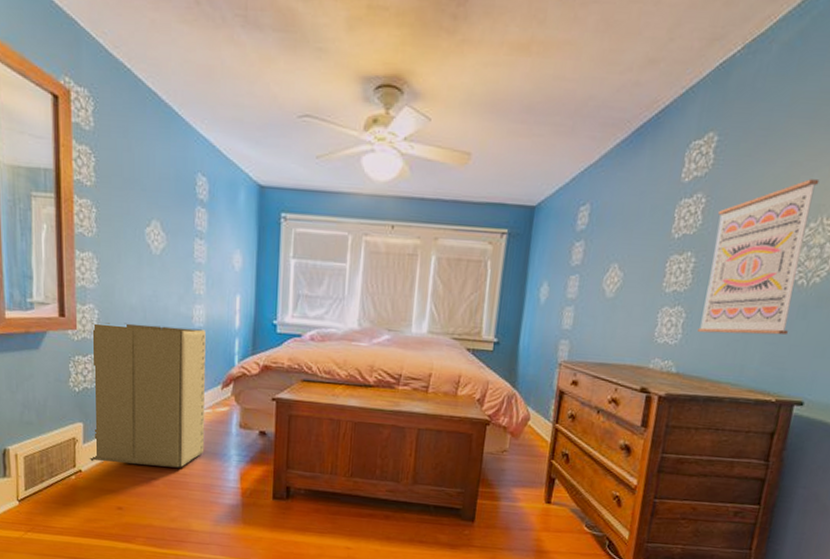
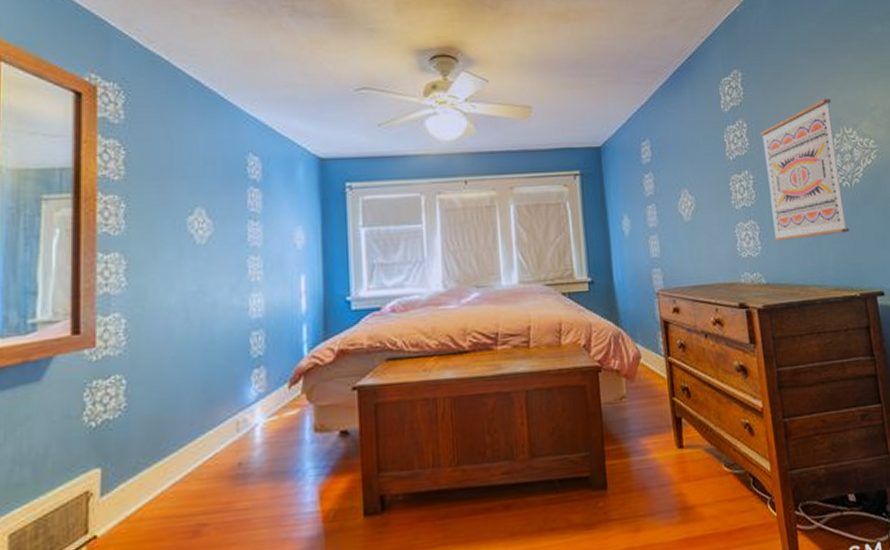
laundry hamper: present [89,322,206,469] -> none [108,320,271,521]

